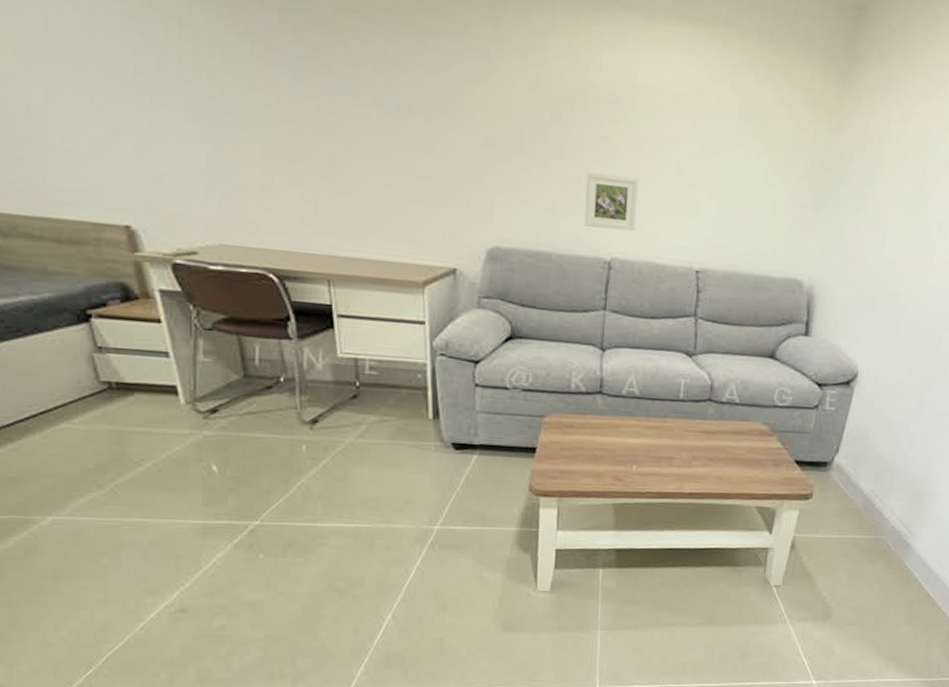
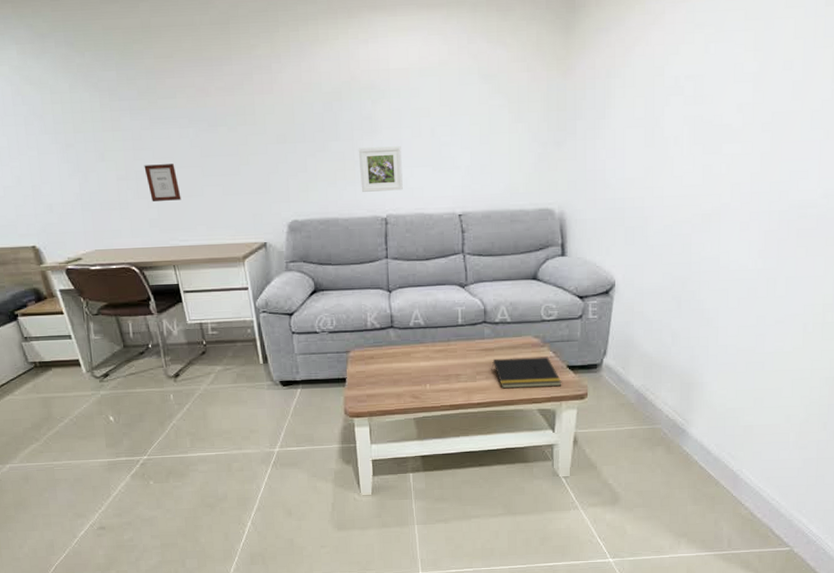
picture frame: none [302,144,350,198] -> present [144,164,181,201]
notepad: none [710,443,787,482] -> present [491,356,562,388]

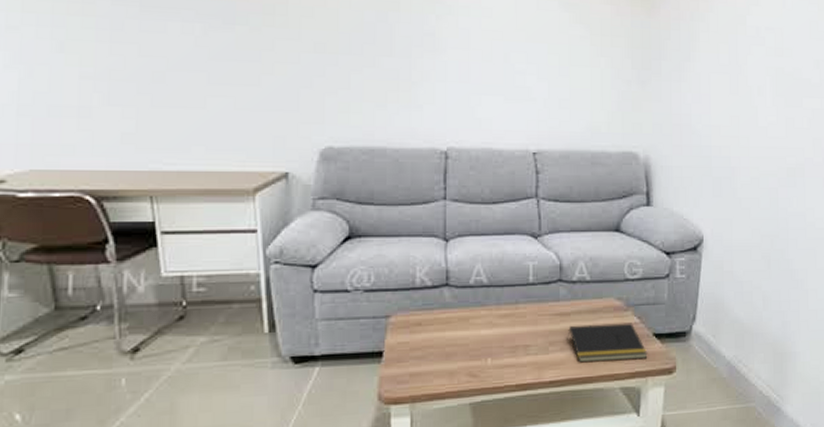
picture frame: present [144,164,181,201] -> none [123,63,173,112]
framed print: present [358,146,403,192] -> none [416,67,469,120]

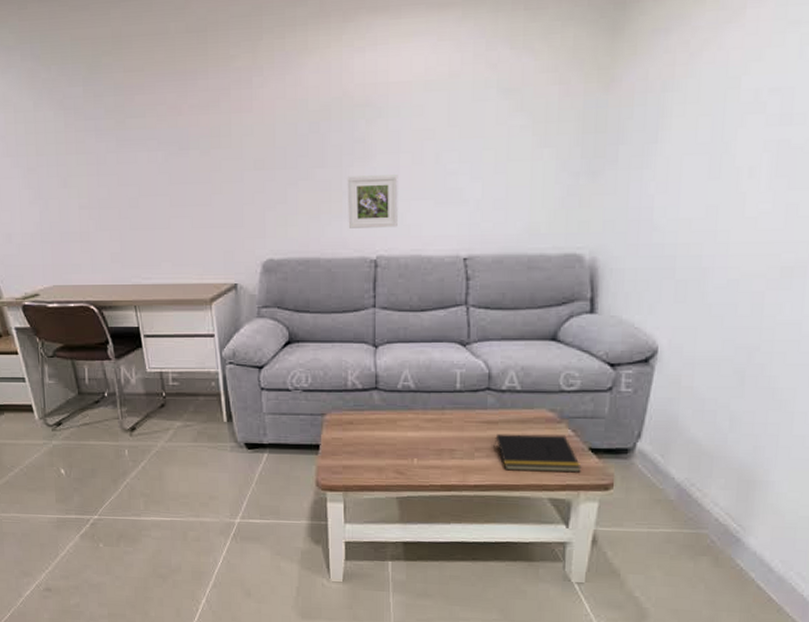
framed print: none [416,67,469,120] -> present [347,175,398,228]

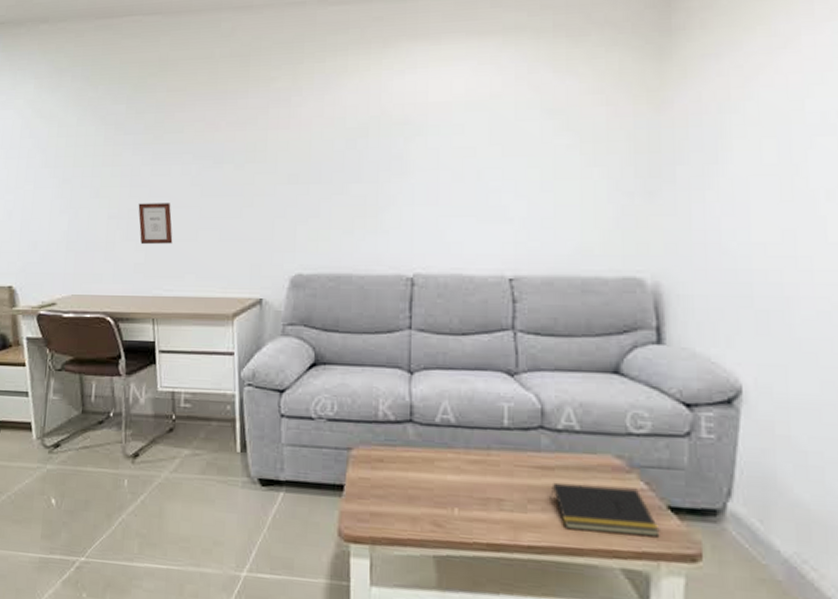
picture frame: none [108,192,146,233] -> present [138,203,173,244]
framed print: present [347,175,398,228] -> none [383,191,437,245]

